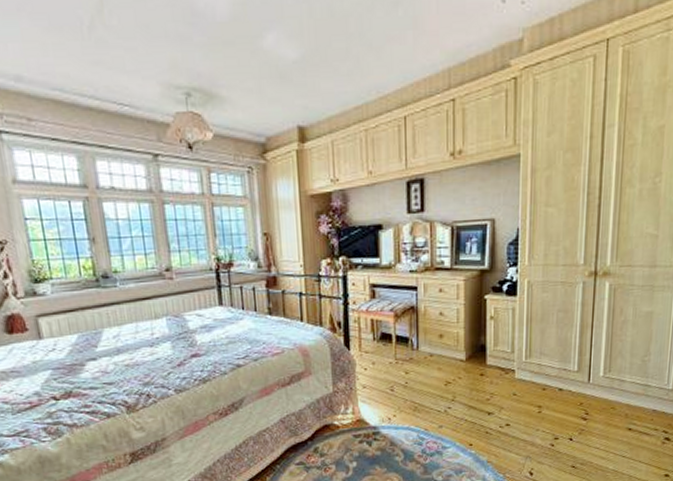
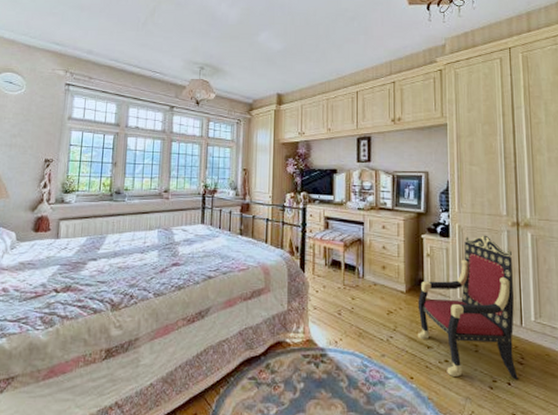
armchair: none [477,289,586,439] -> present [417,235,518,380]

